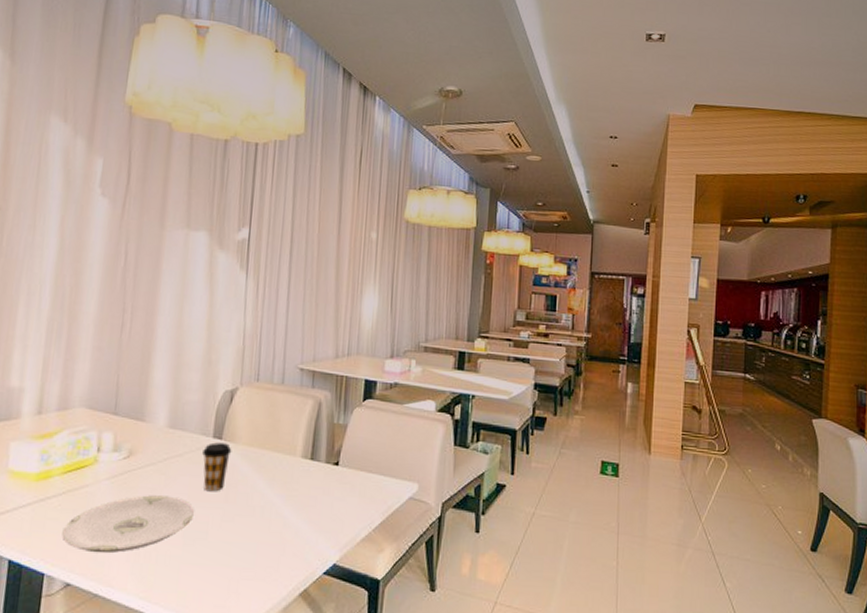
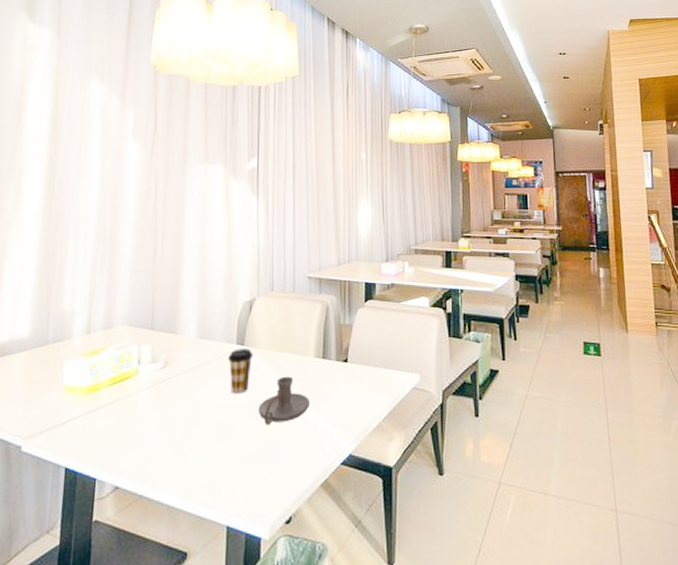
plate: present [62,495,195,554] -> none [110,400,224,457]
candle holder: none [234,476,293,528] -> present [258,376,309,425]

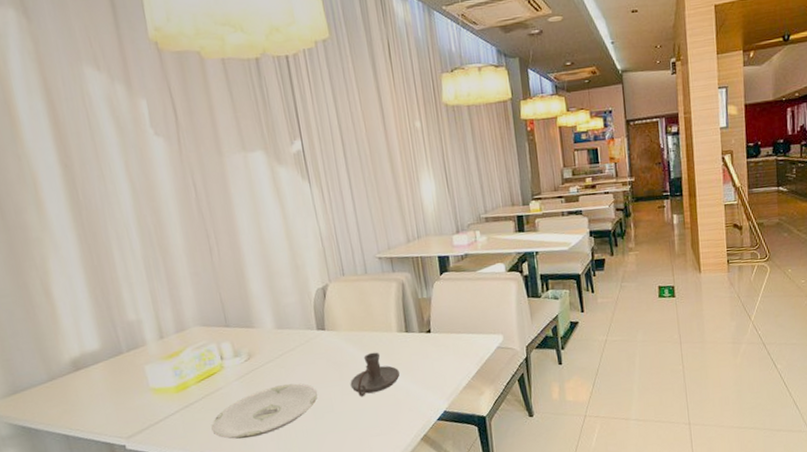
plate: none [110,400,224,457] -> present [211,383,318,439]
coffee cup: present [228,348,254,394] -> none [311,332,337,374]

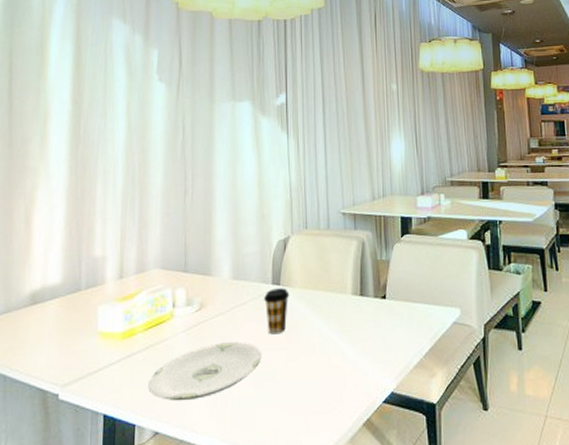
coffee cup: none [311,332,337,374] -> present [264,288,290,335]
candle holder: present [350,352,400,397] -> none [297,315,349,366]

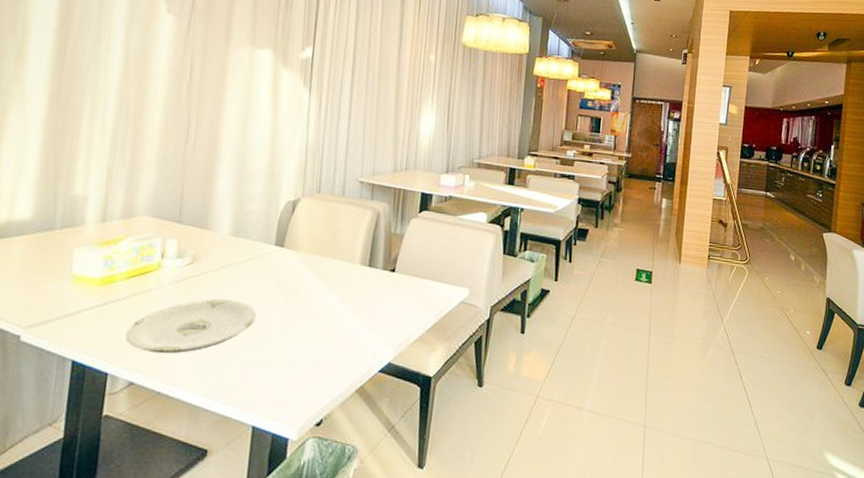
coffee cup: present [264,288,290,335] -> none [265,250,293,296]

